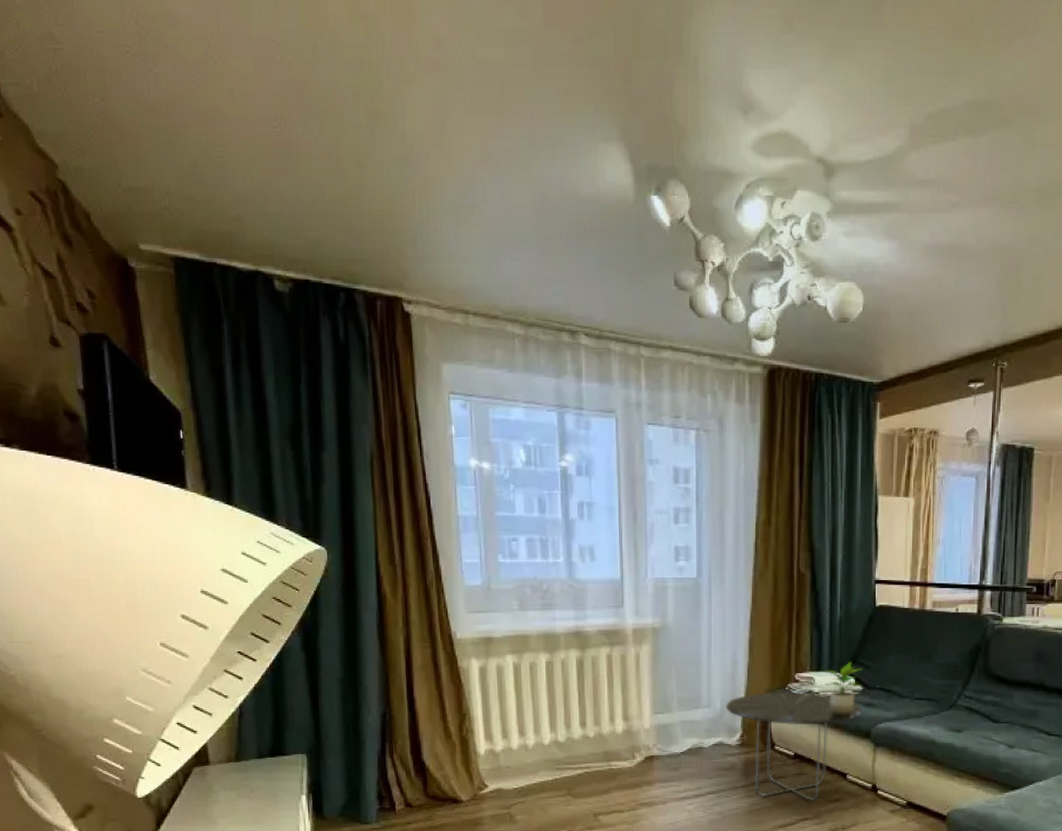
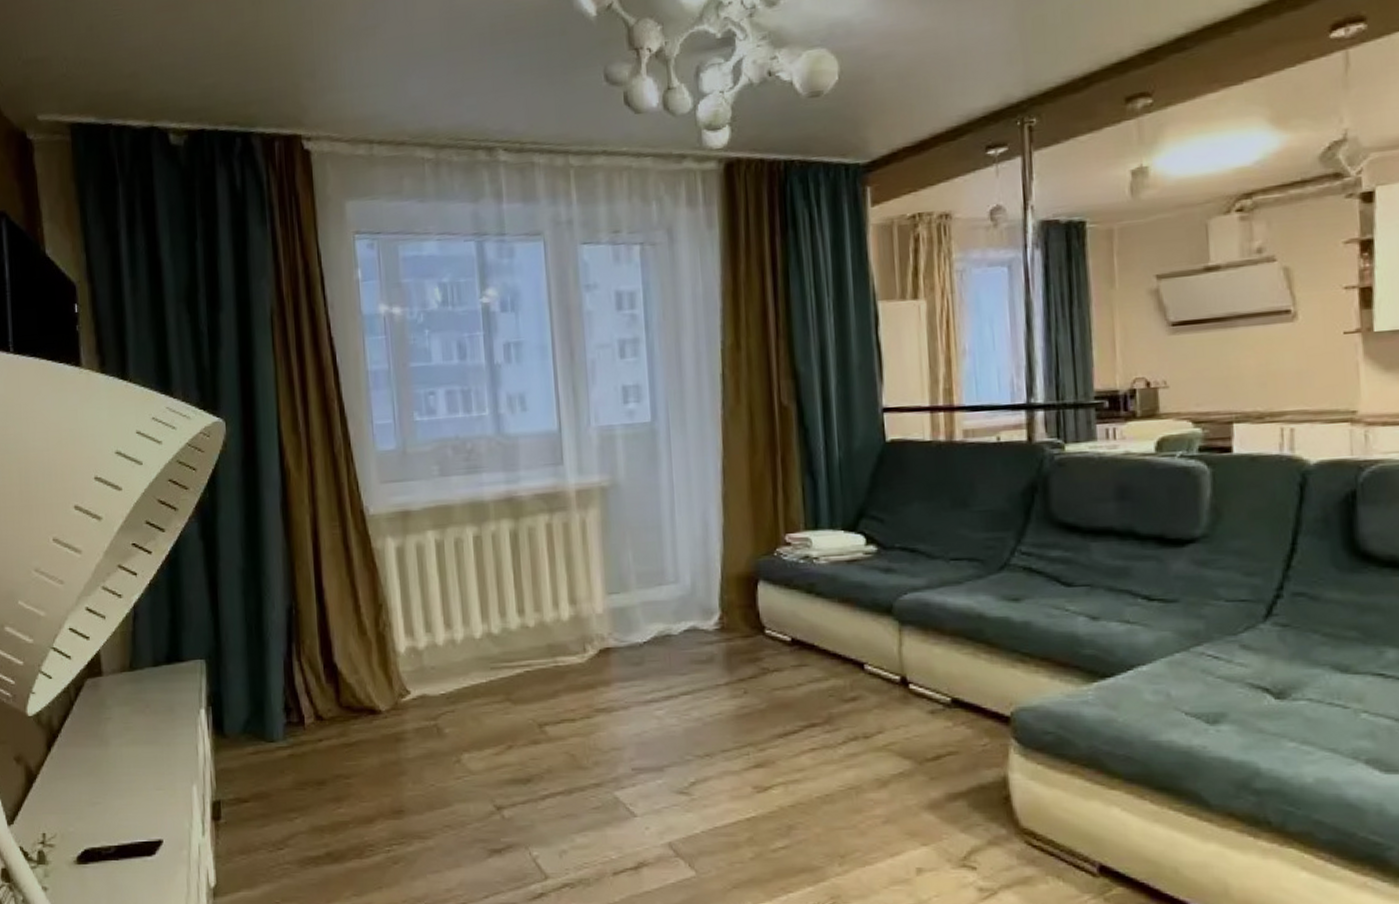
side table: present [726,691,863,801] -> none [698,558,880,700]
potted plant: present [821,661,861,715] -> none [820,515,874,586]

